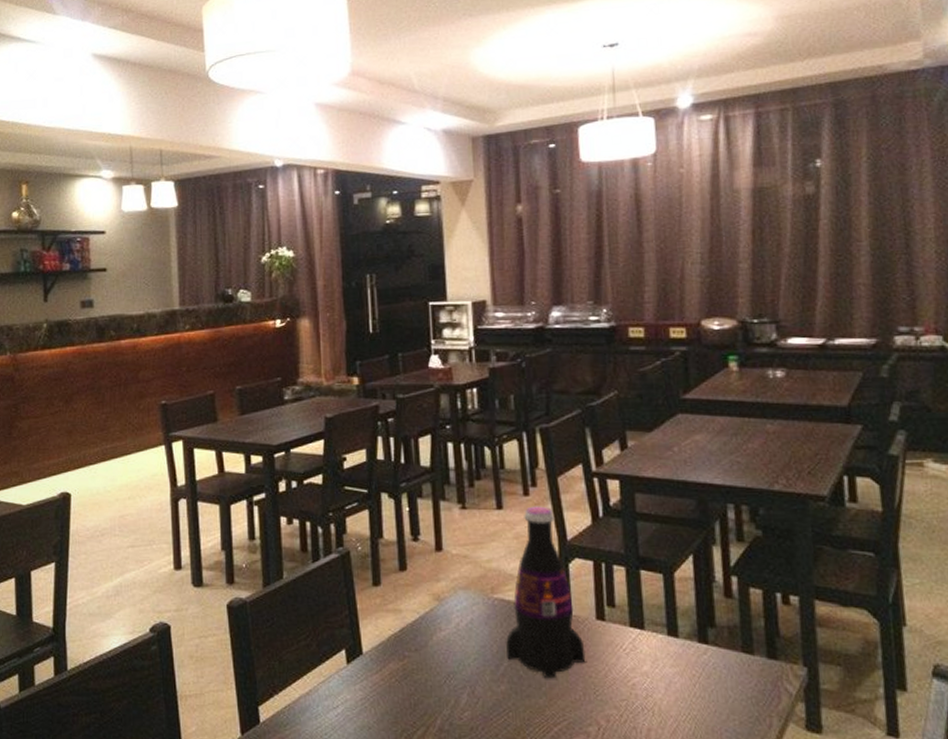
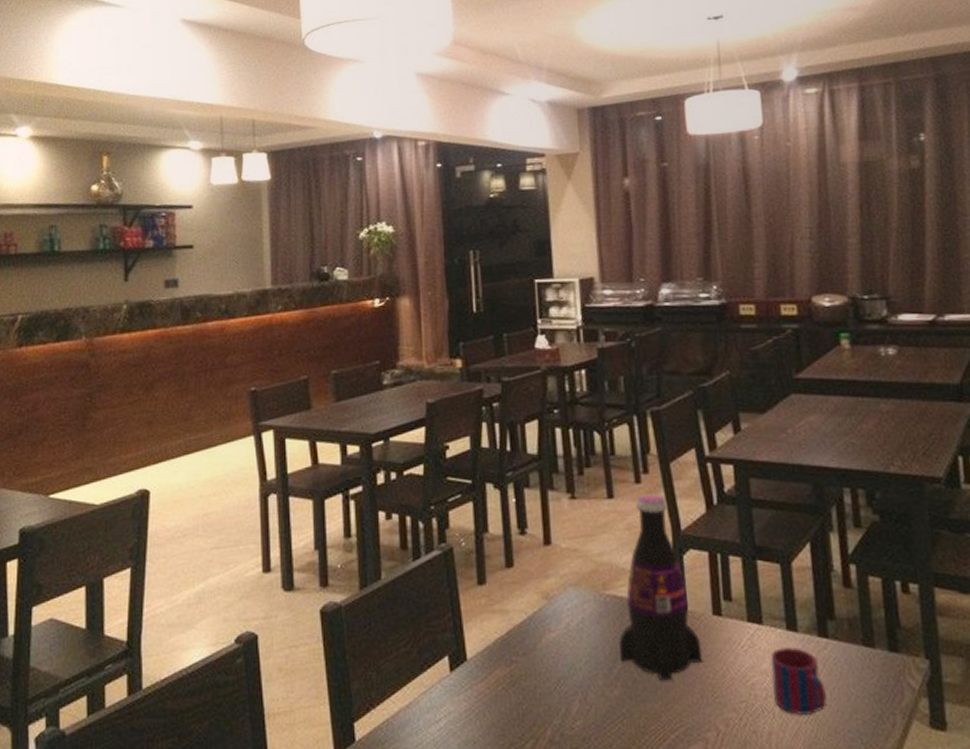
mug: none [651,652,705,715] -> present [770,647,827,716]

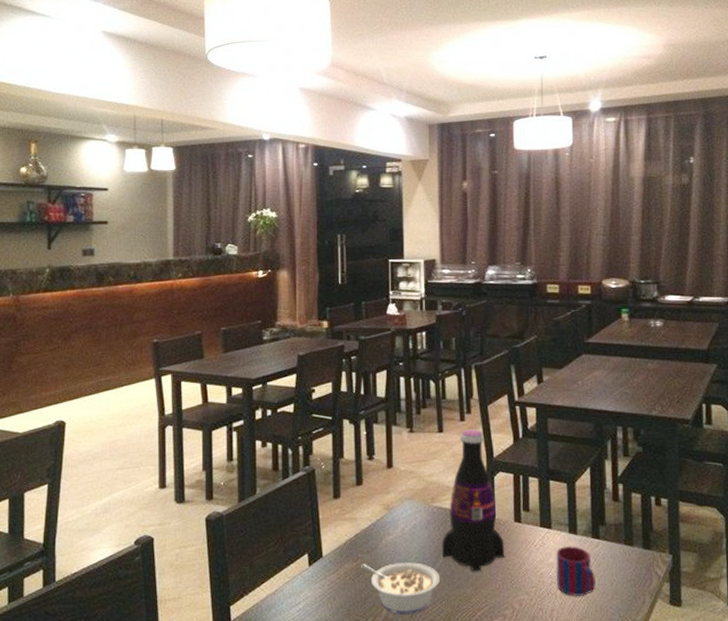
legume: none [516,668,620,737] -> present [361,562,441,615]

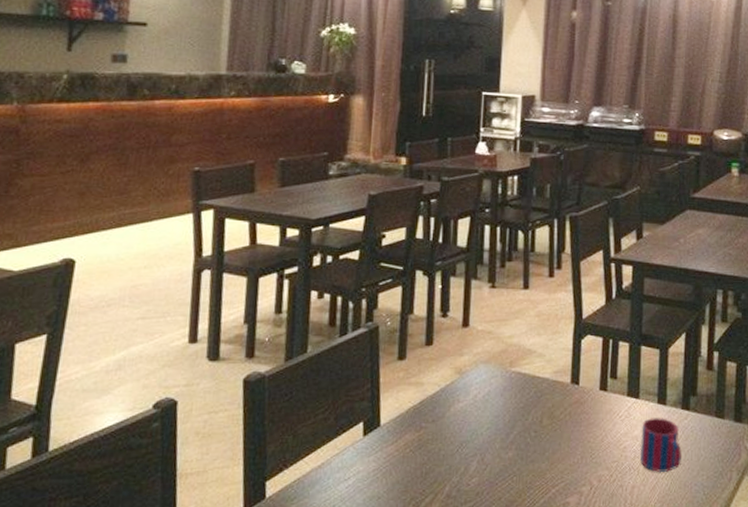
legume: present [361,562,441,615] -> none [424,433,514,492]
beverage bottle: present [442,429,505,572] -> none [517,287,587,445]

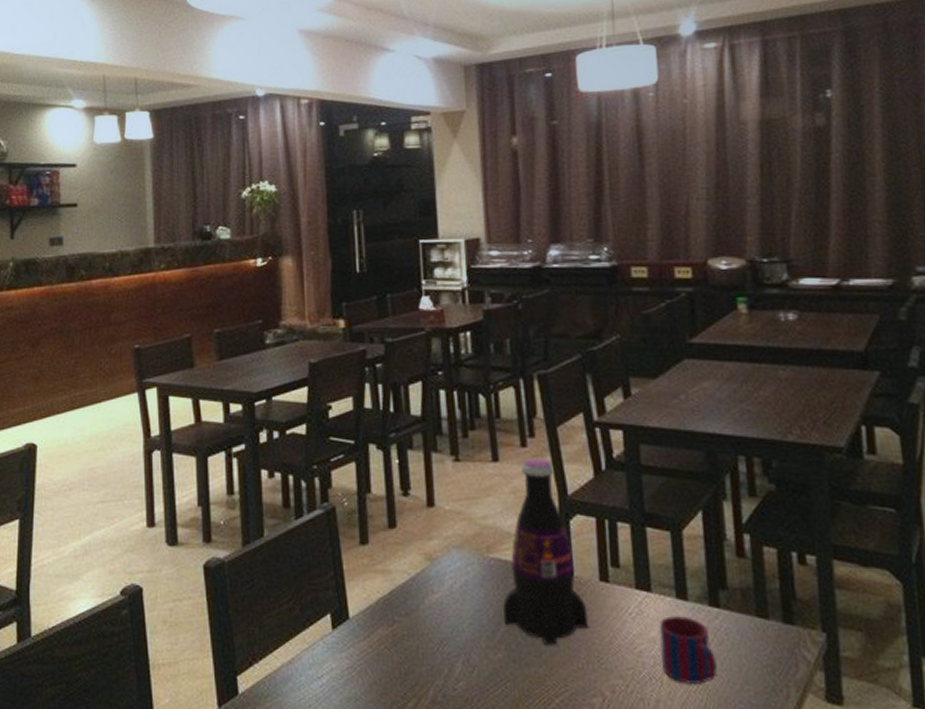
beverage bottle: none [517,287,587,445] -> present [503,458,589,646]

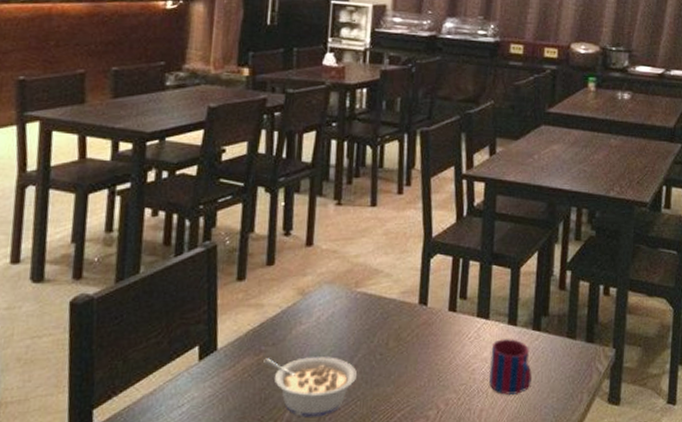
legume: none [398,629,503,697] -> present [263,357,358,417]
beverage bottle: present [503,458,589,646] -> none [362,204,435,368]

